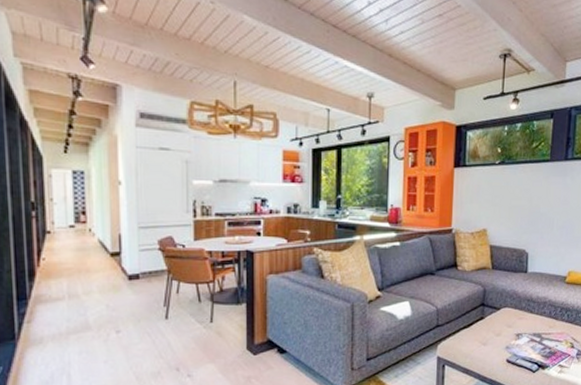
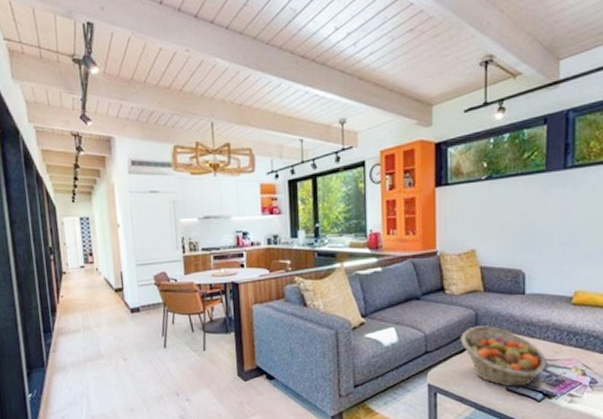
fruit basket: none [469,301,543,359] -> present [461,326,547,387]

